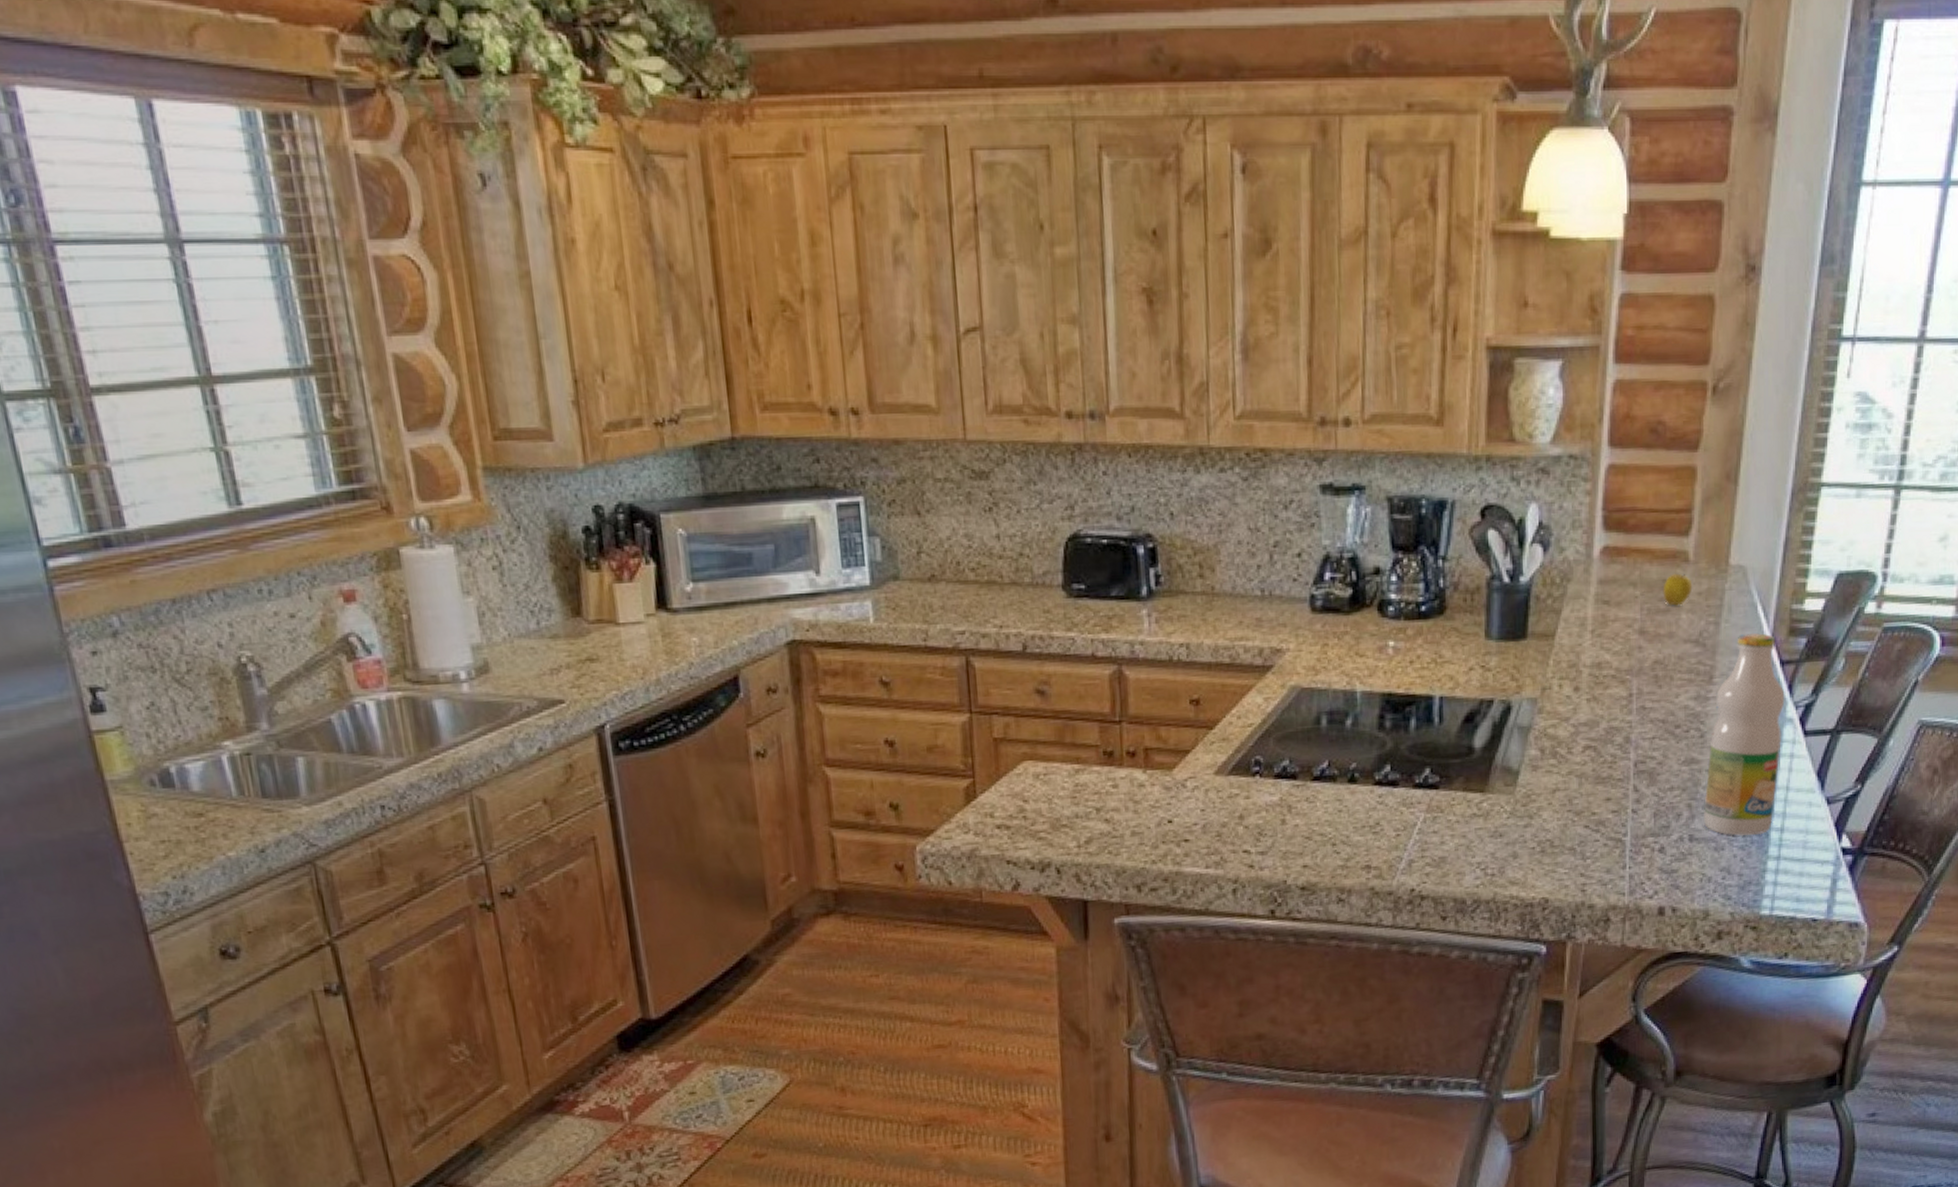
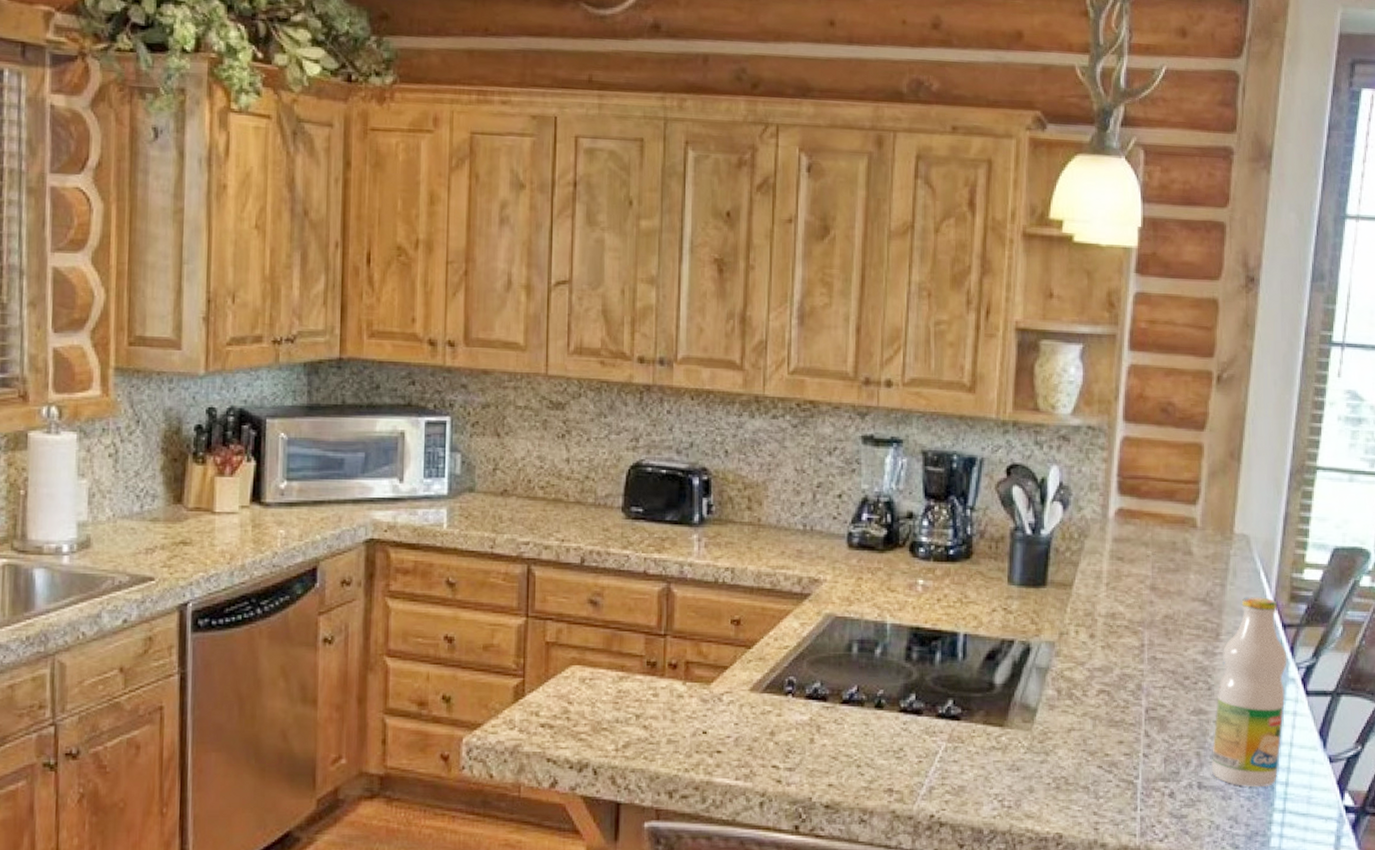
apple: present [1663,573,1693,606] -> none [1172,537,1200,567]

